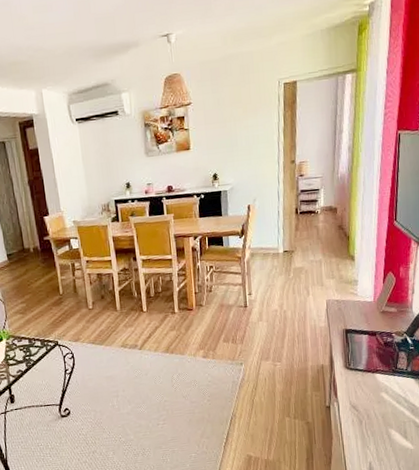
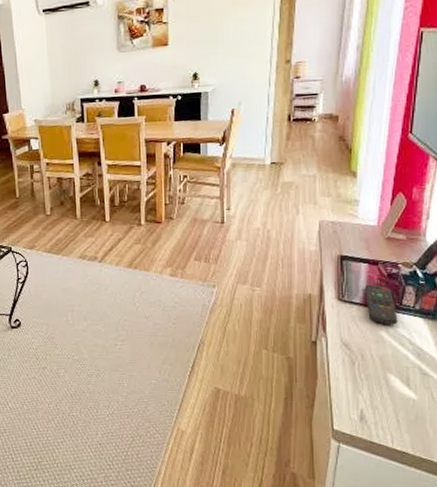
remote control: none [367,352,395,387] -> present [365,284,398,325]

